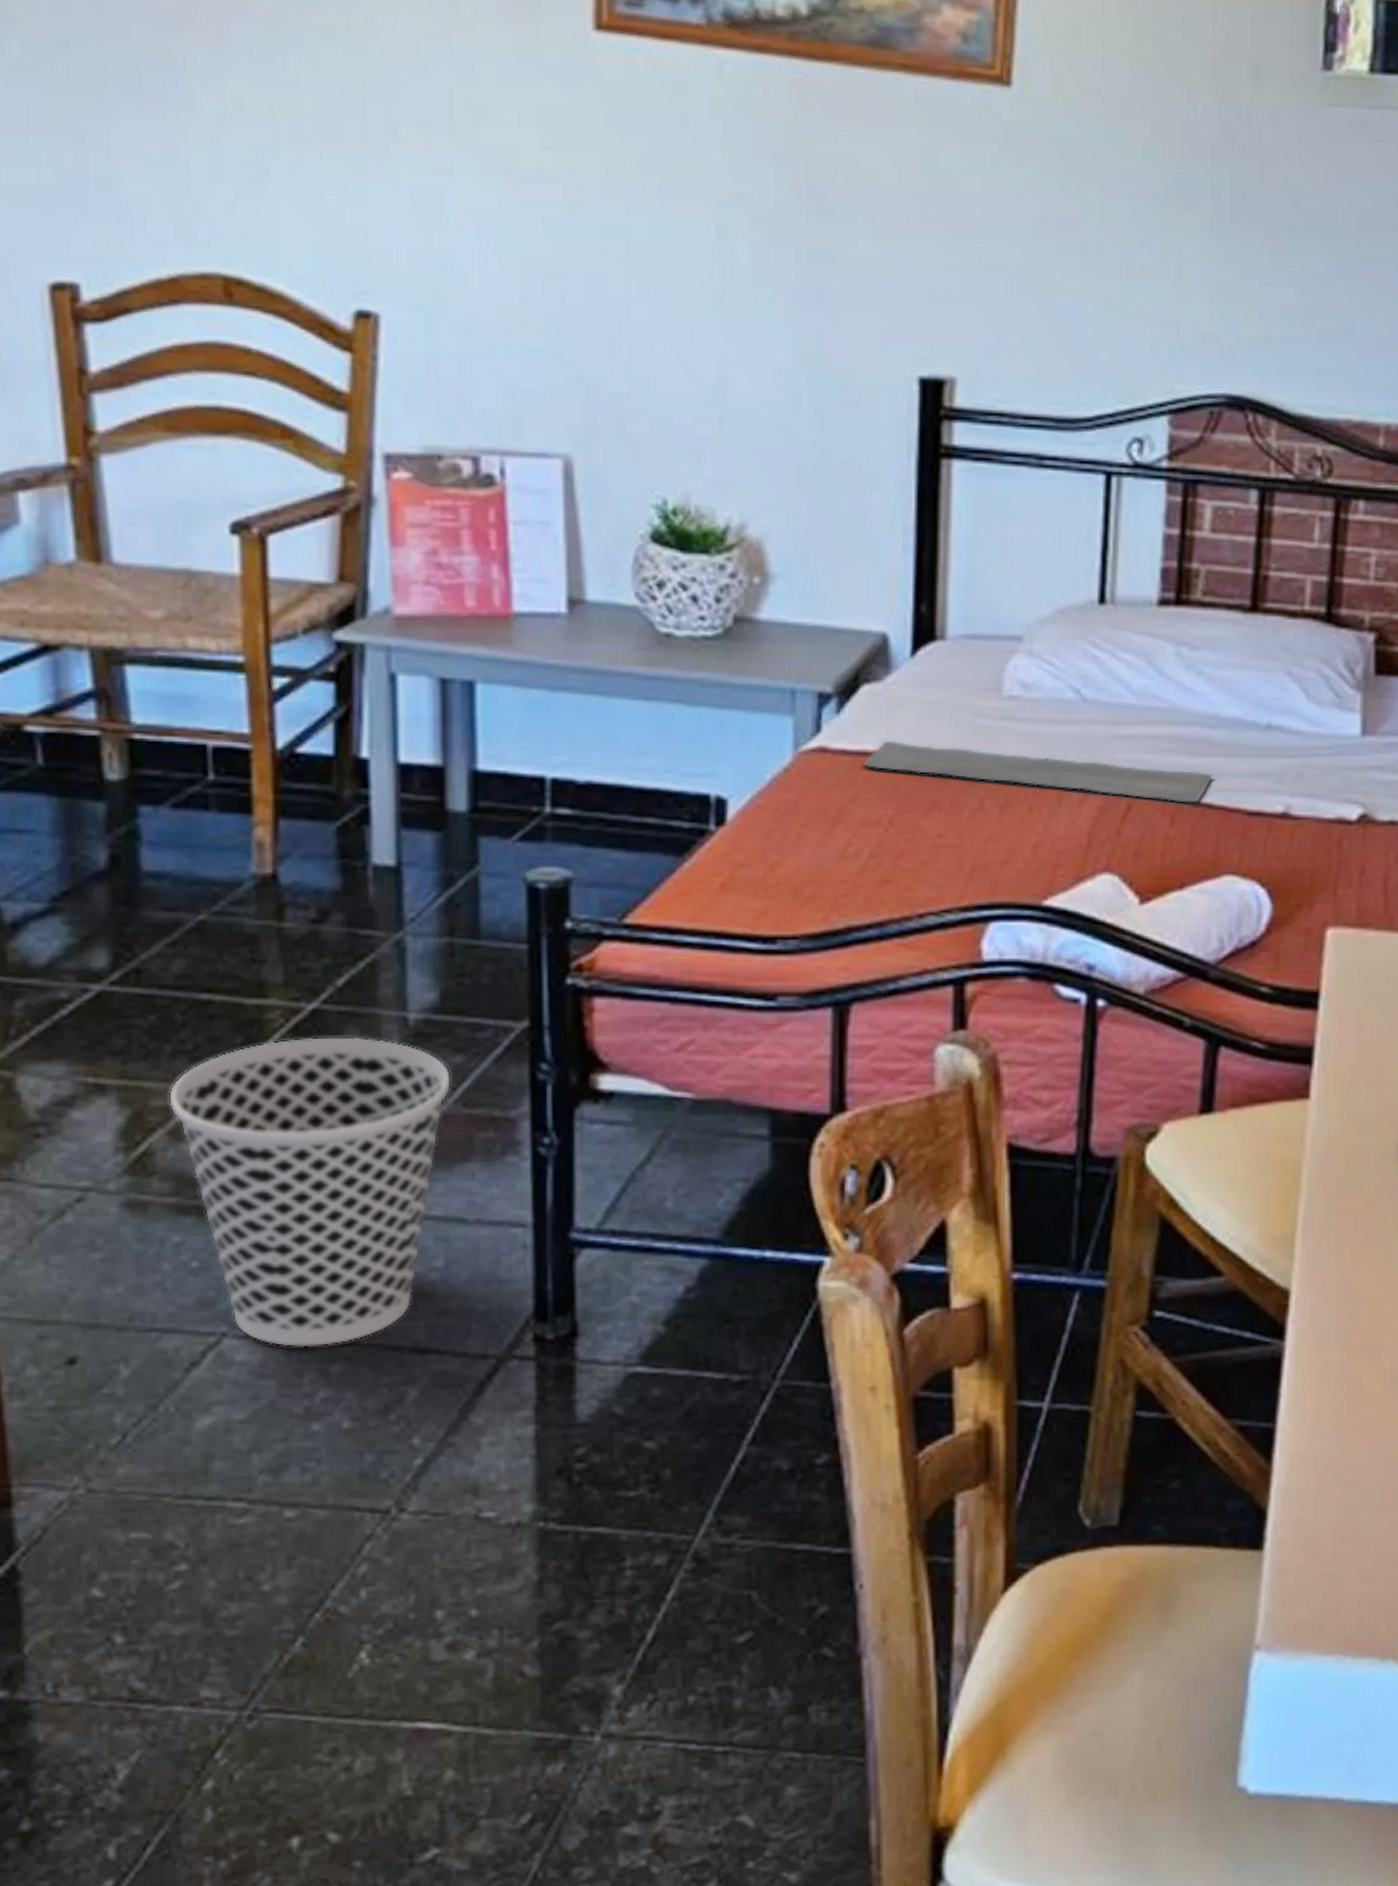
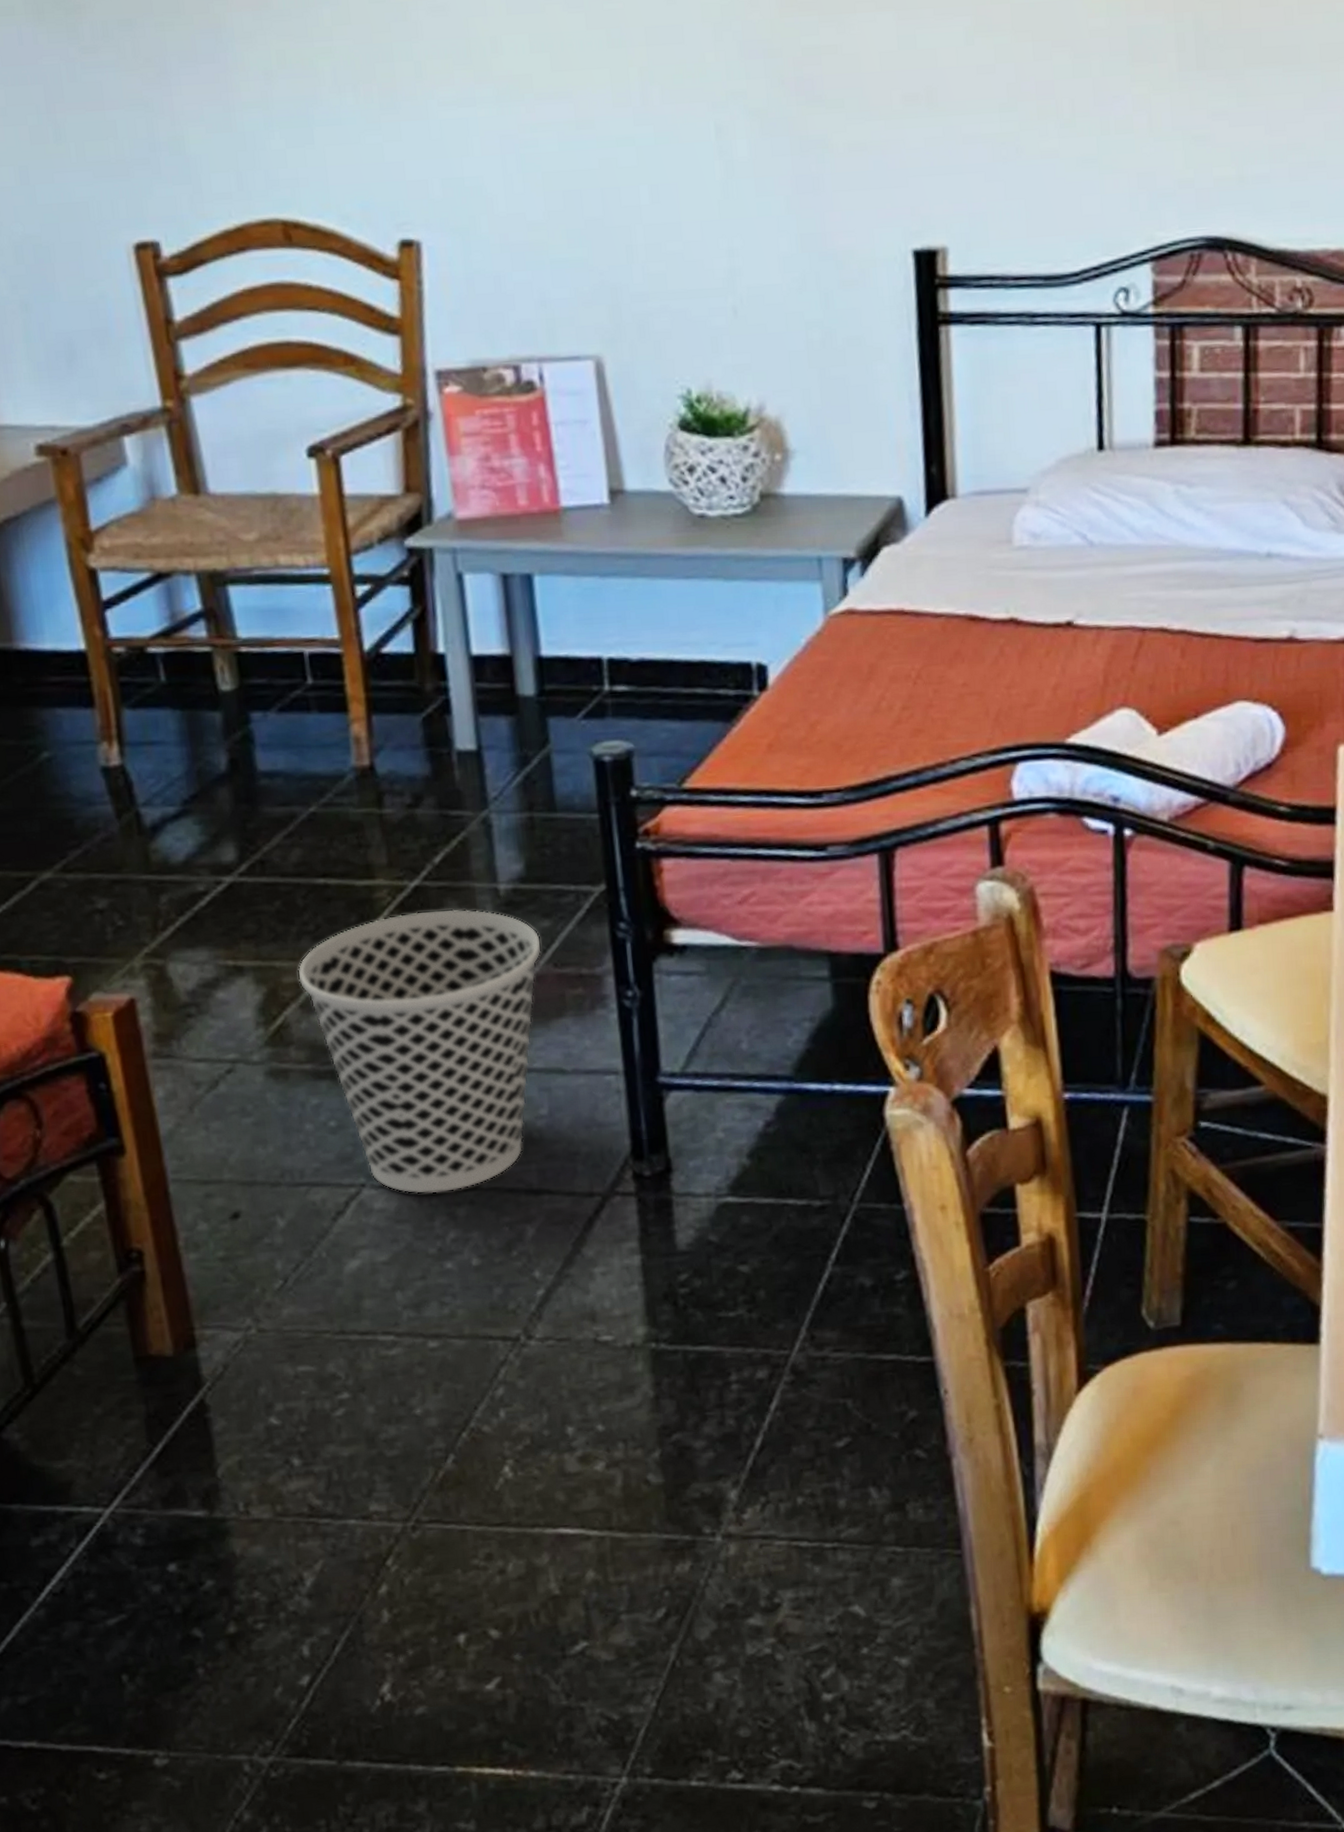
bath mat: present [862,740,1213,804] -> none [888,597,1219,637]

